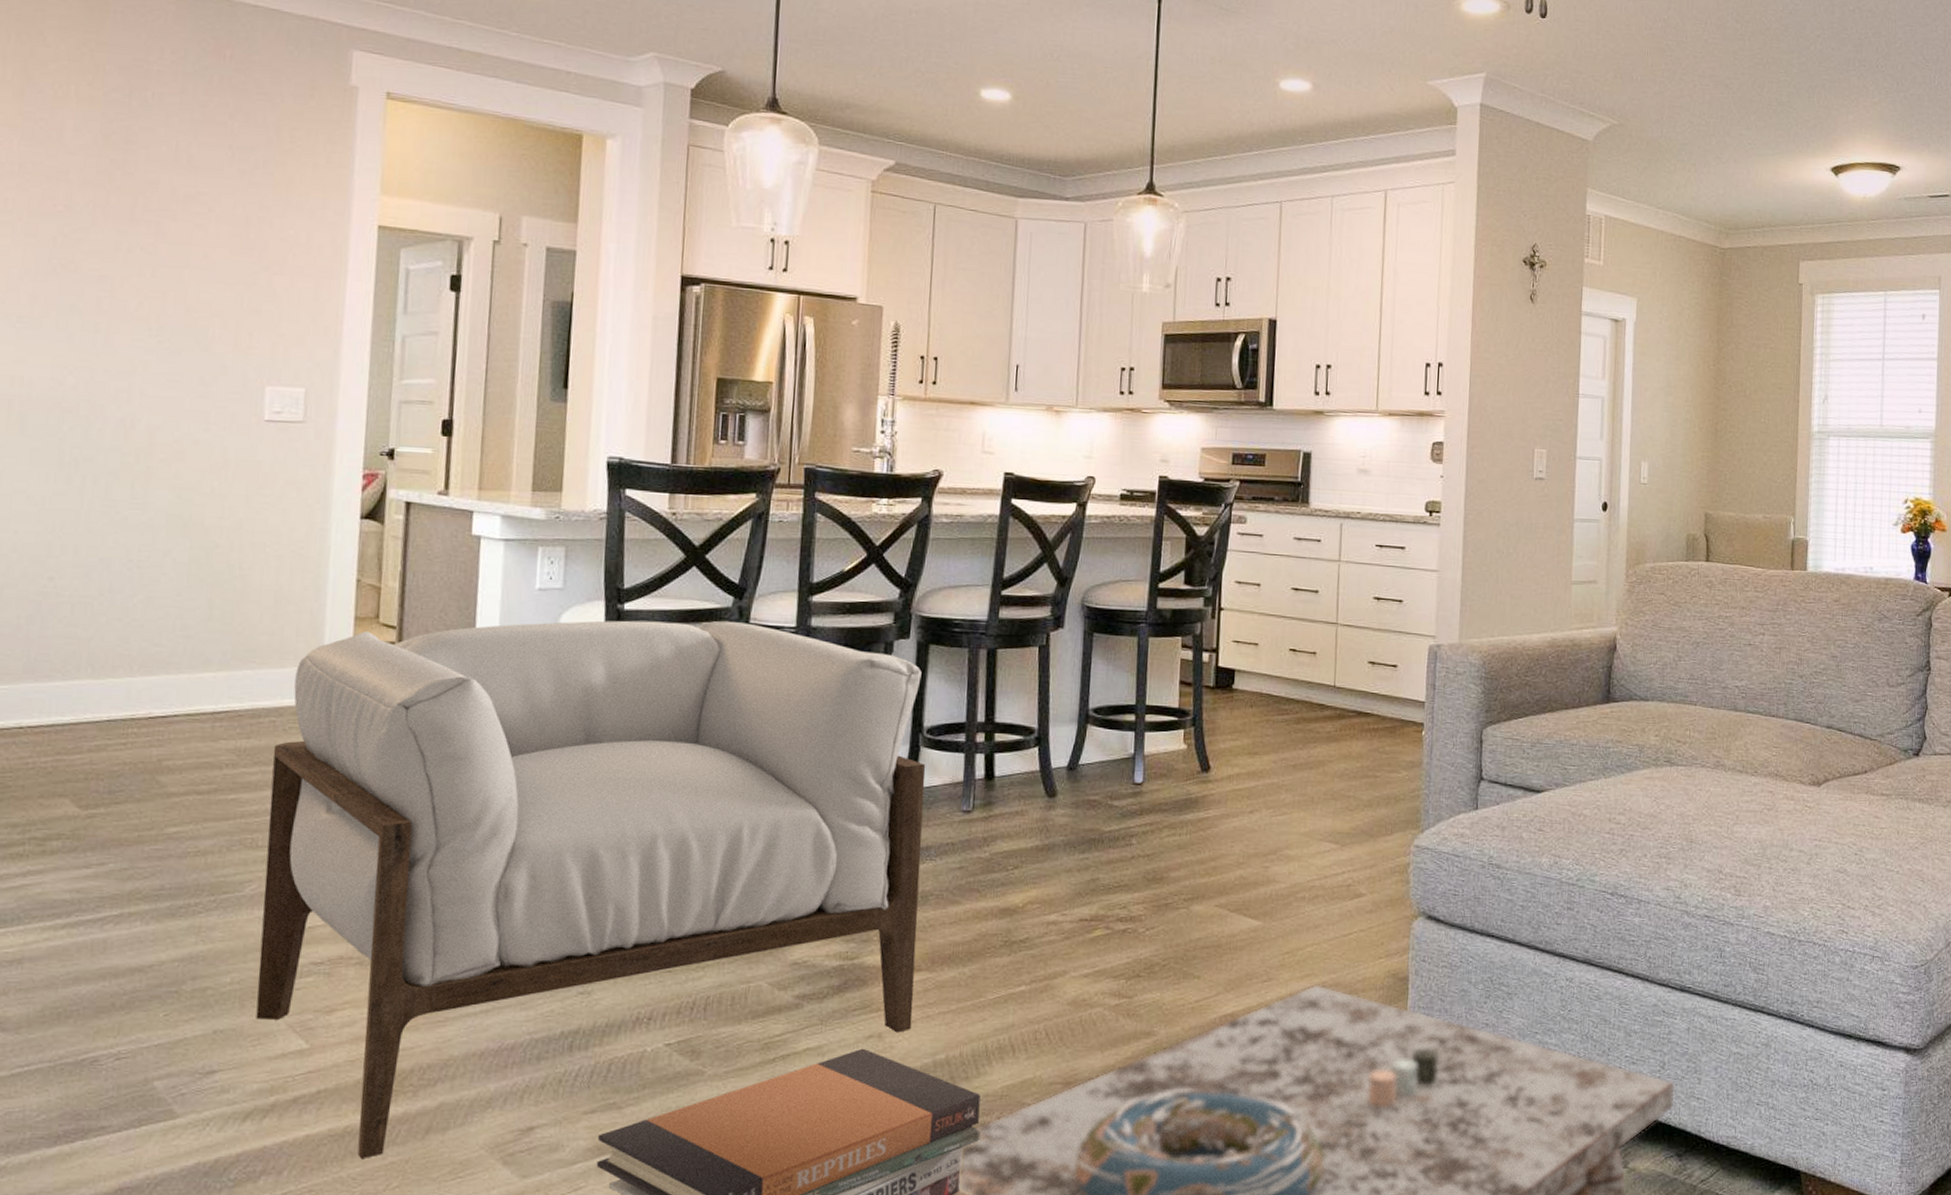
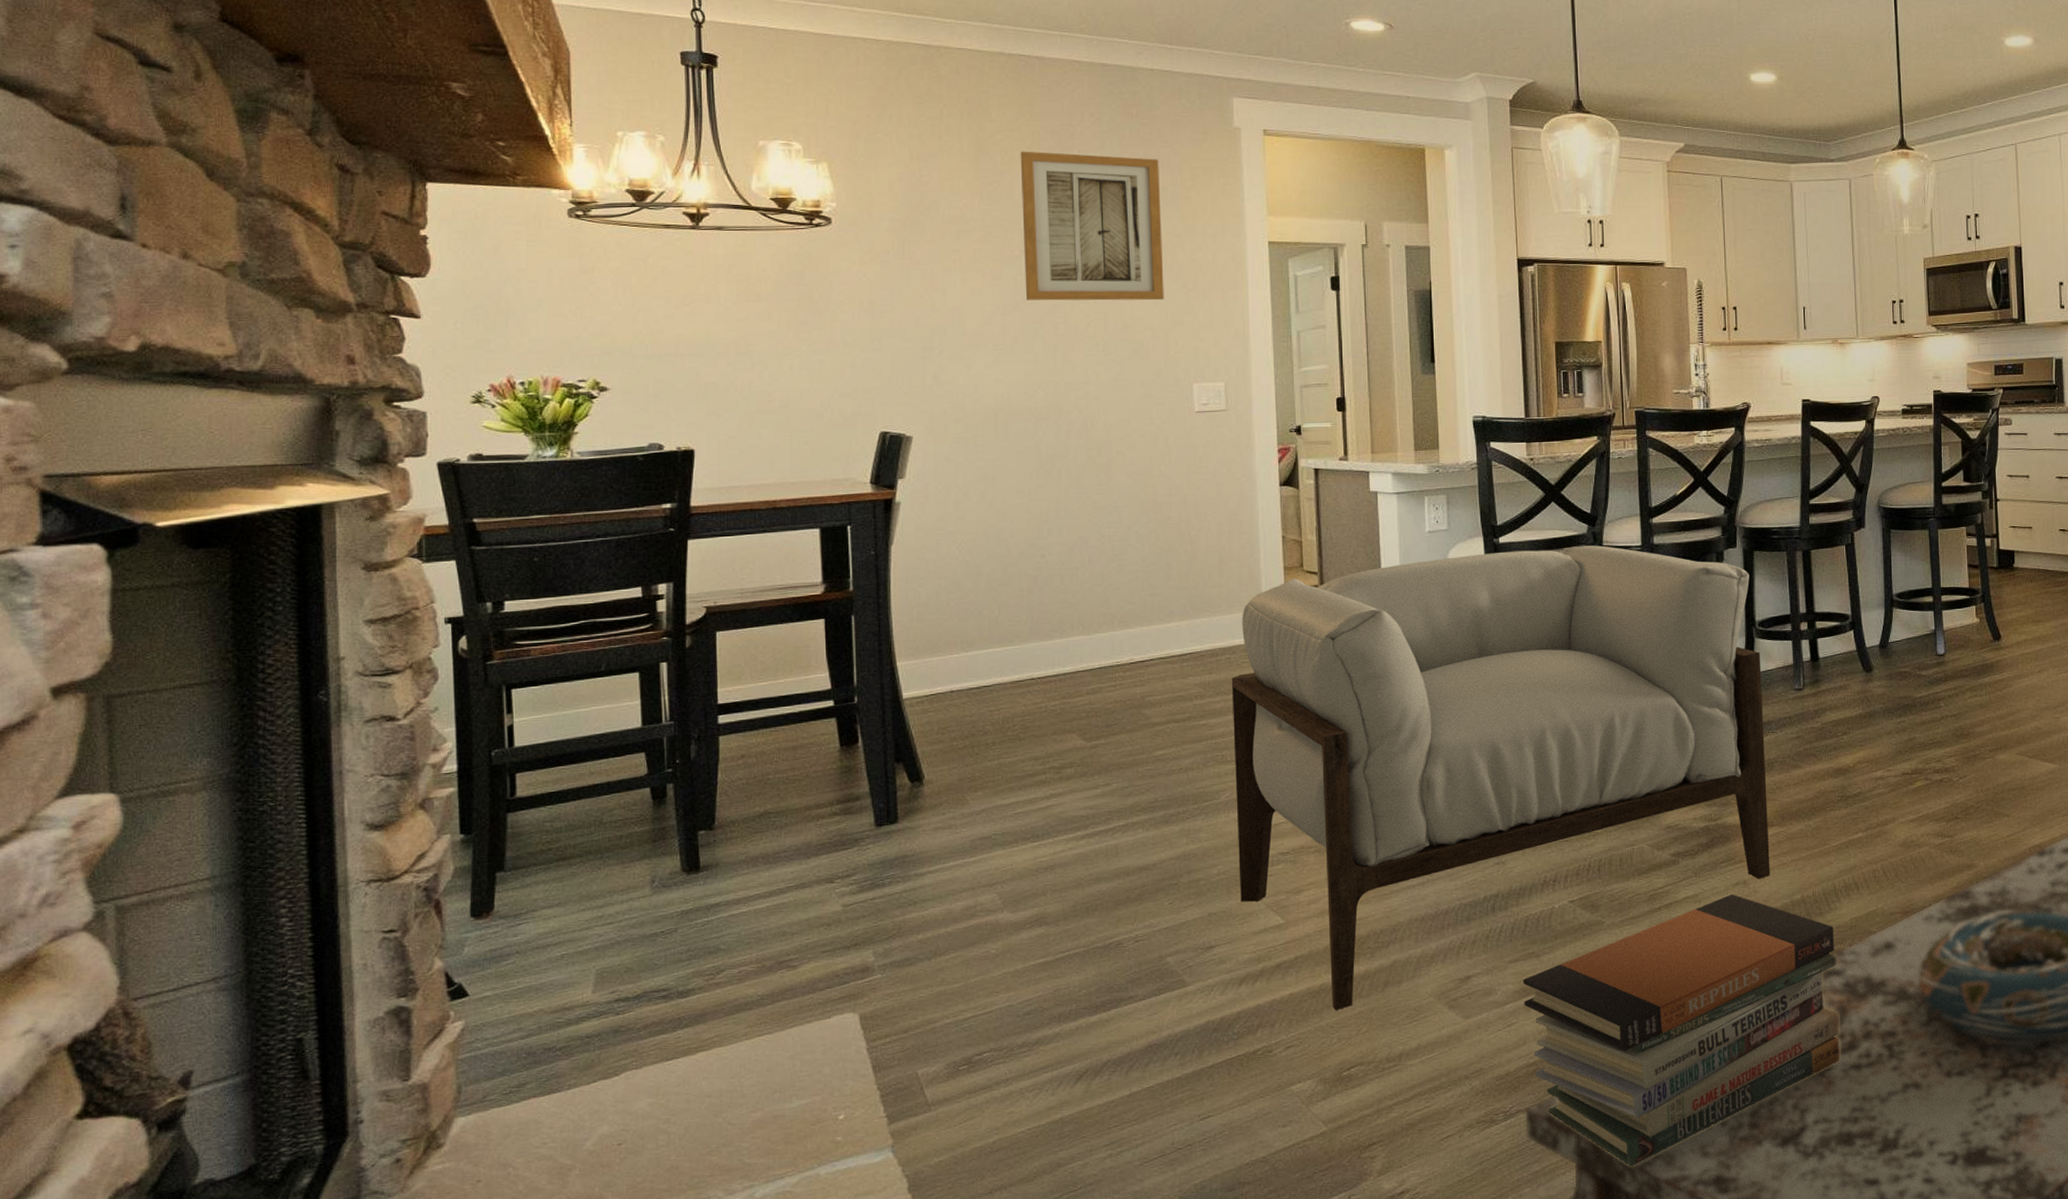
wall art: none [66,86,253,283] -> present [1020,151,1164,301]

